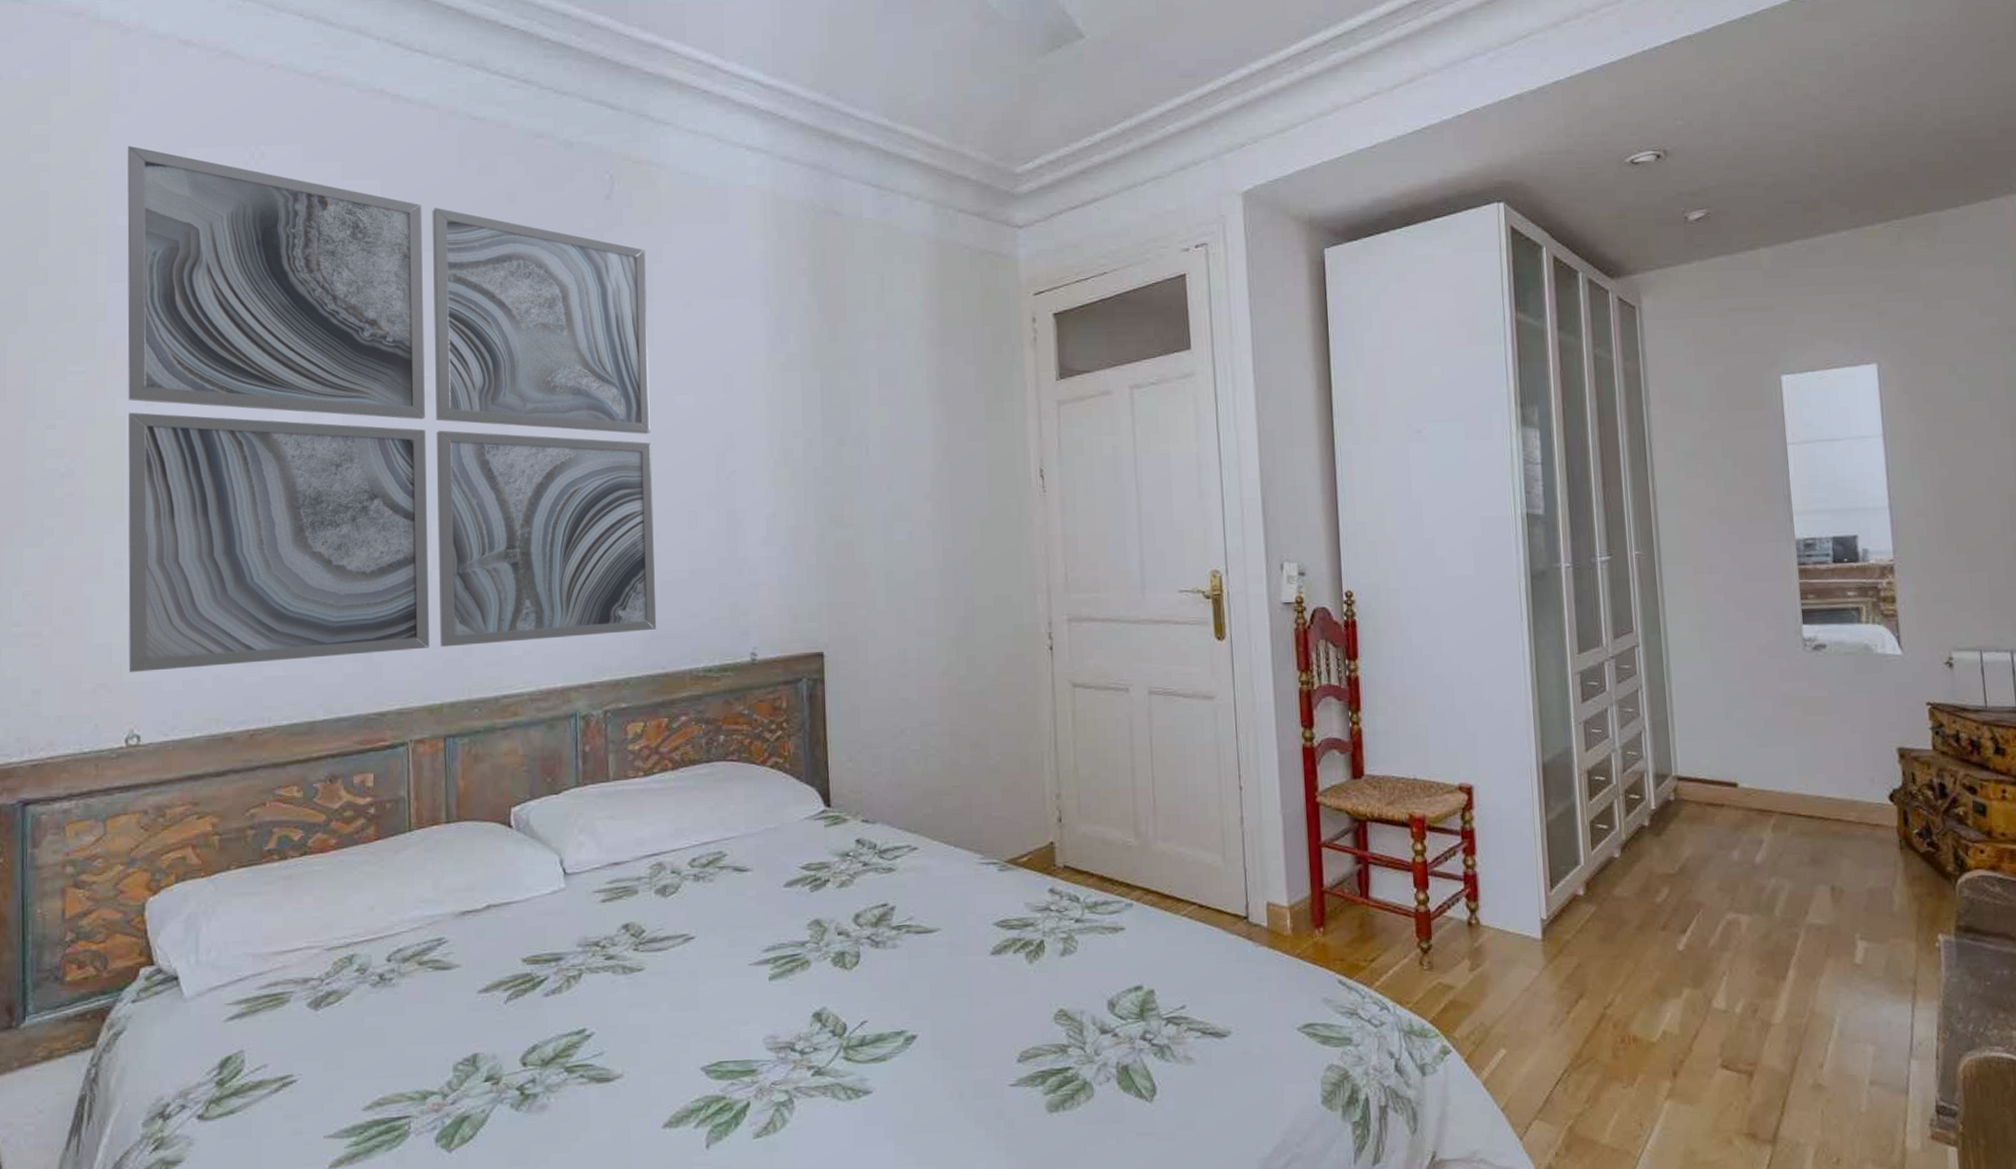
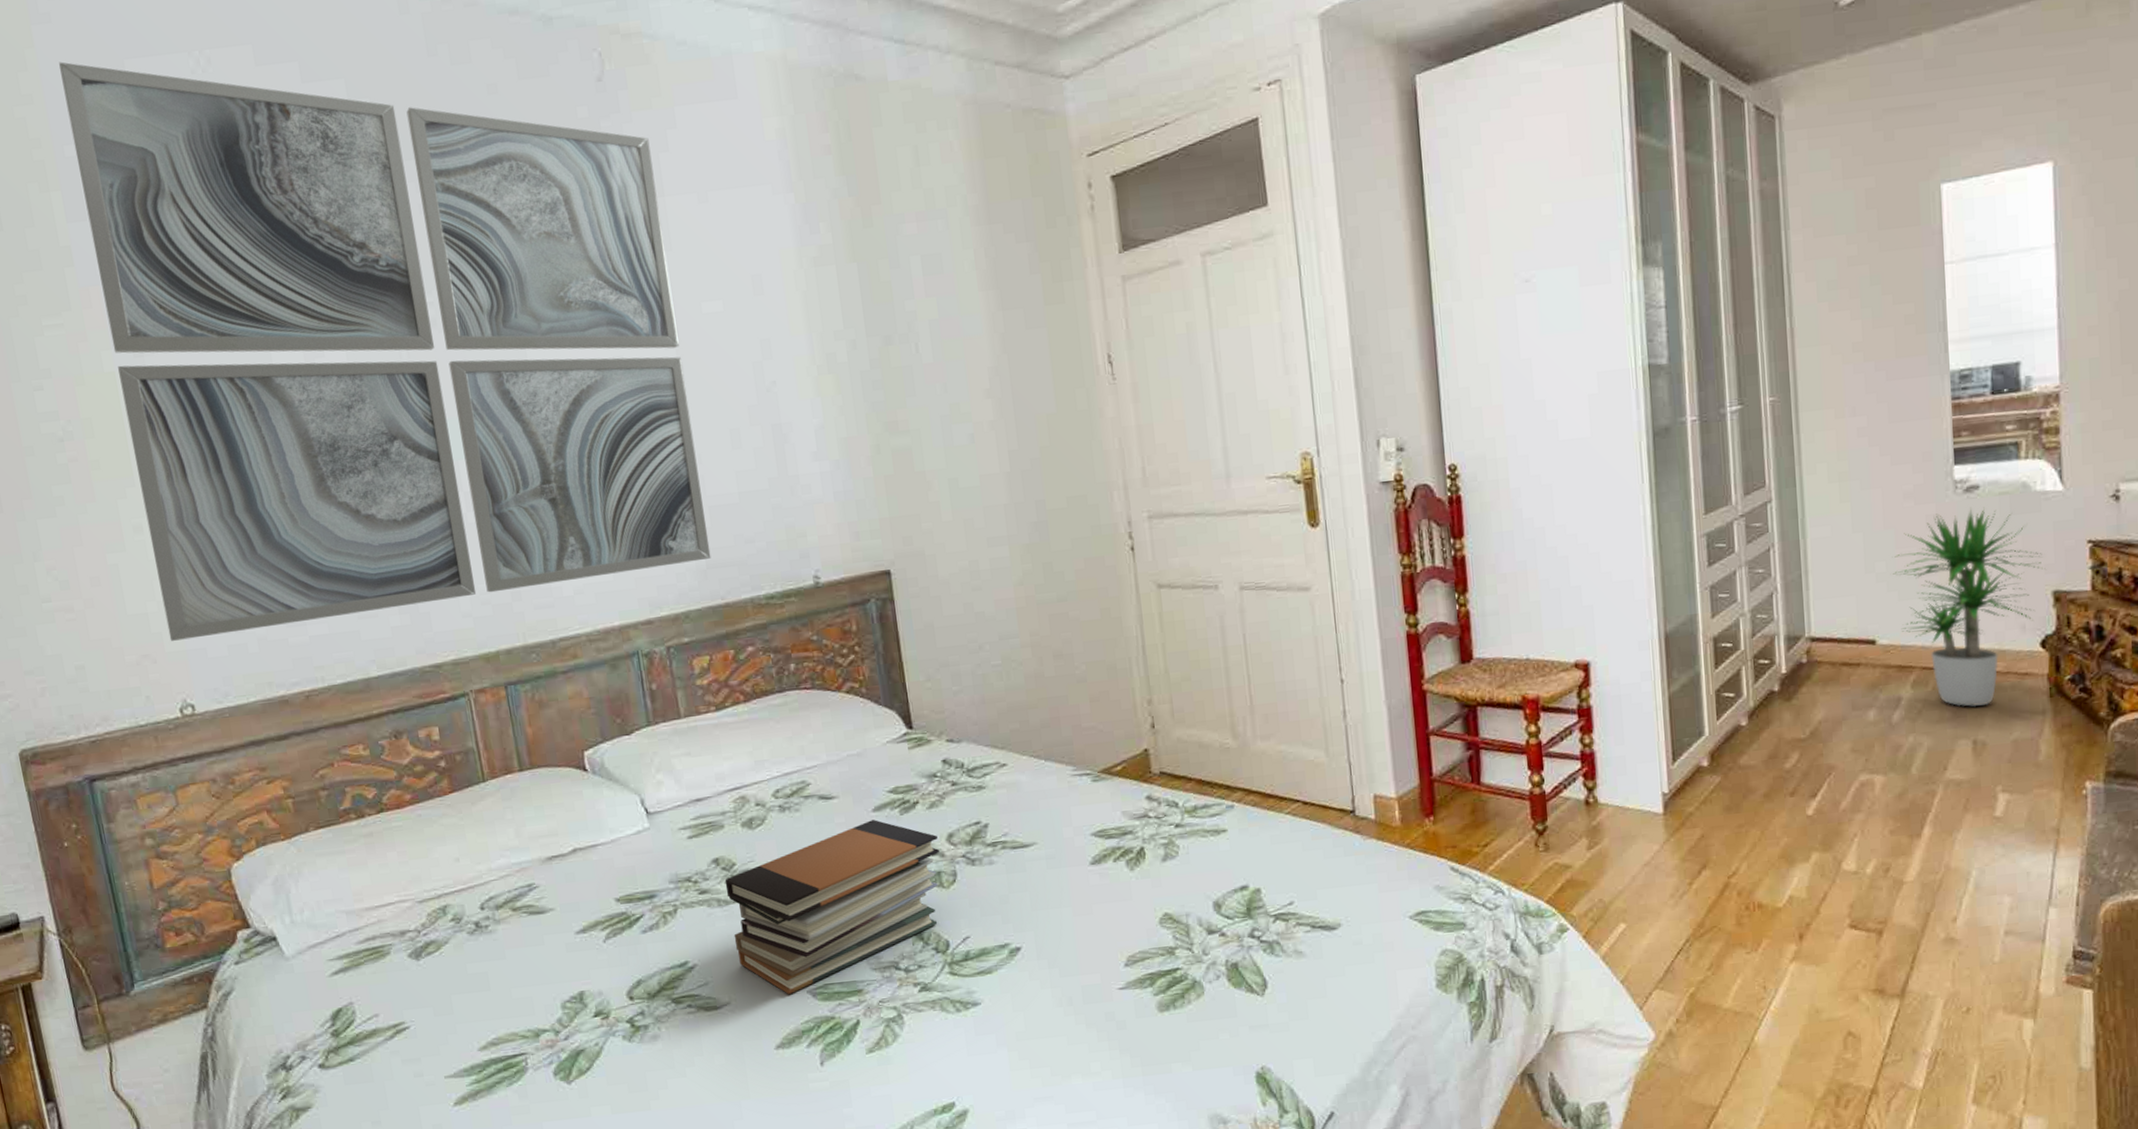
book stack: none [632,895,845,1071] -> present [724,820,939,995]
potted plant: none [1751,664,1890,853] -> present [1893,507,2046,707]

